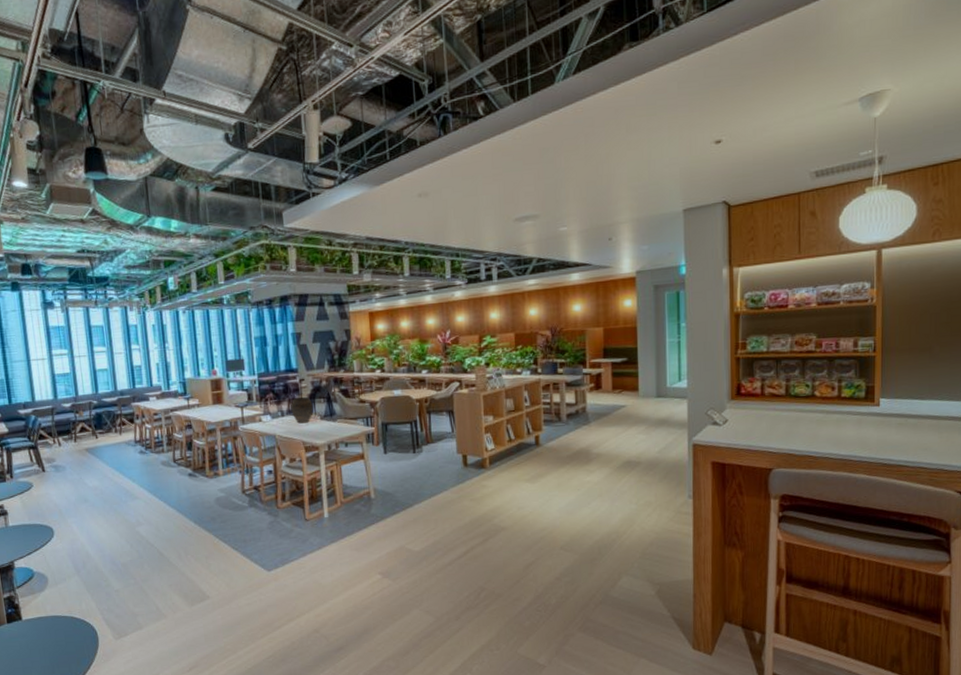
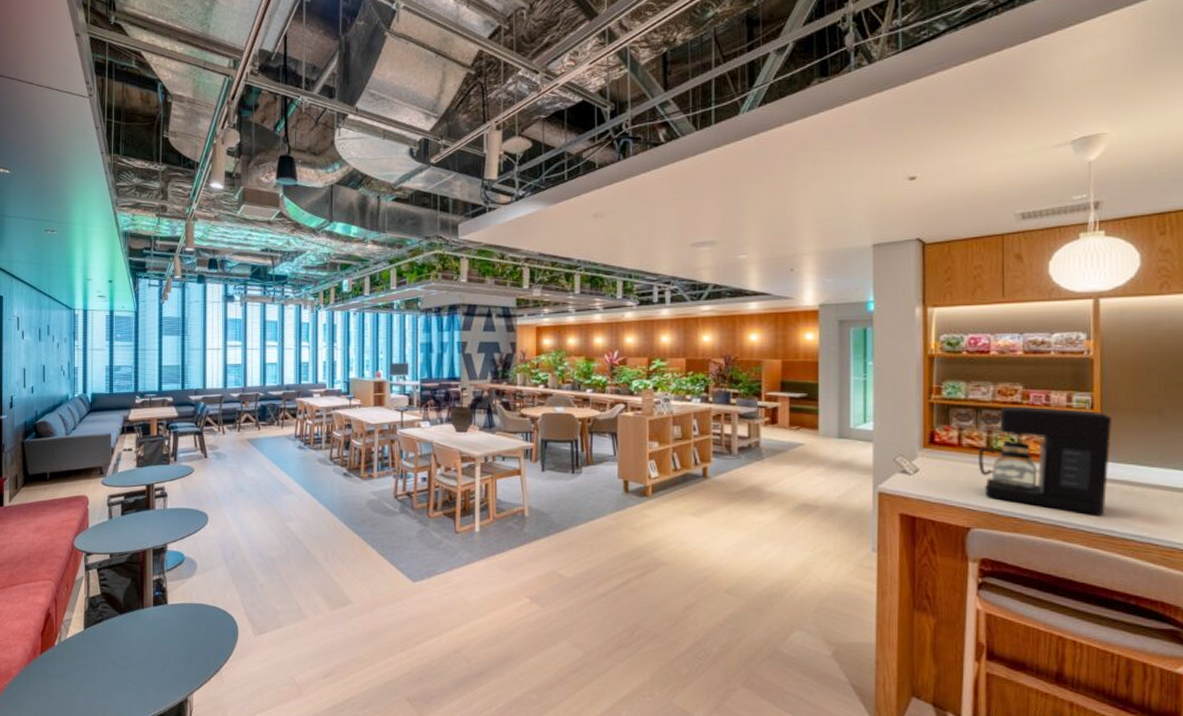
coffee maker: none [778,353,890,447] -> present [978,406,1111,515]

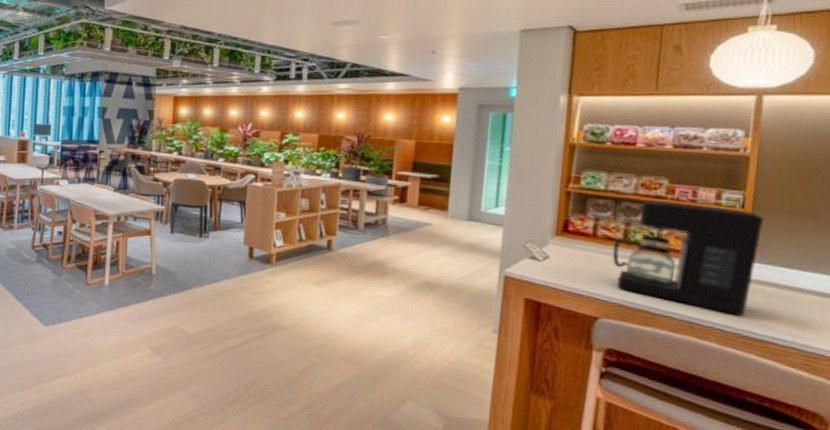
vase: present [450,406,473,433] -> none [87,167,109,193]

